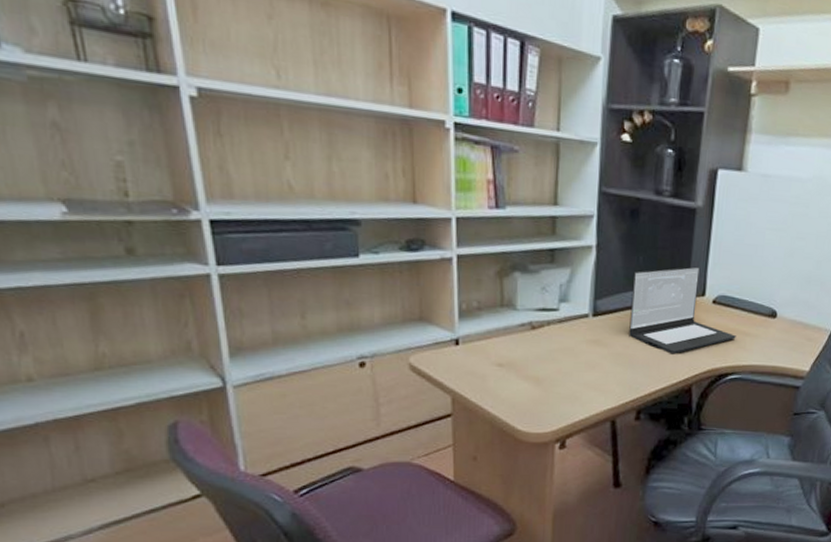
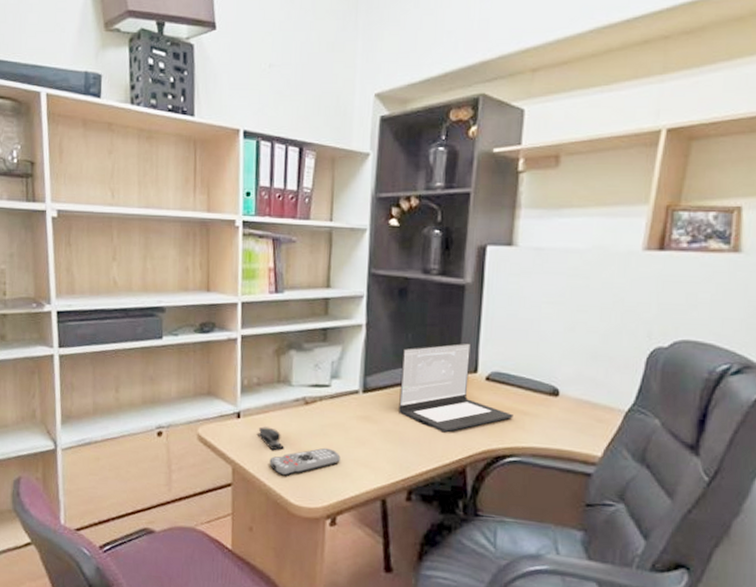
stapler: none [478,353,510,378] -> present [256,426,284,451]
remote control: none [493,372,570,403] -> present [269,447,341,476]

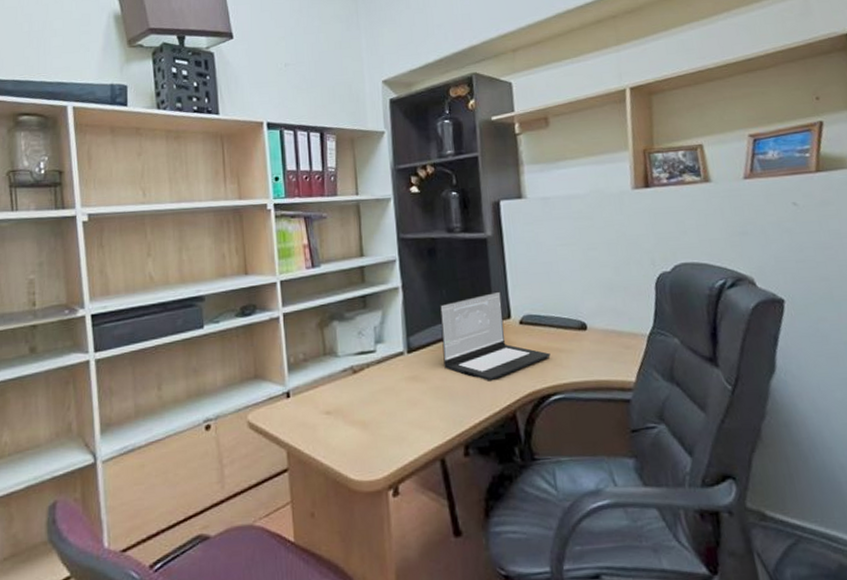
stapler: present [256,426,284,451] -> none [308,402,338,427]
remote control: present [269,447,341,476] -> none [324,414,395,451]

